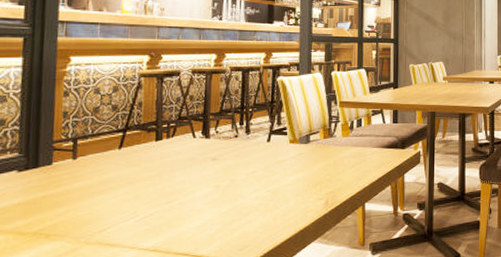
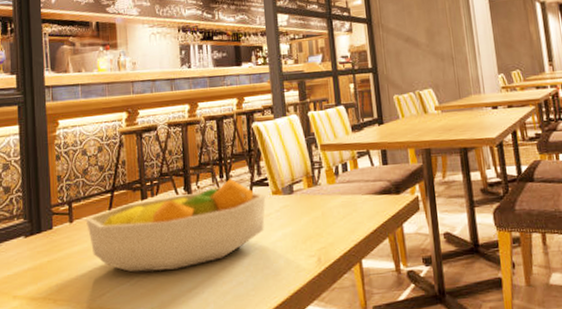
fruit bowl: none [92,126,283,210] -> present [86,179,266,273]

